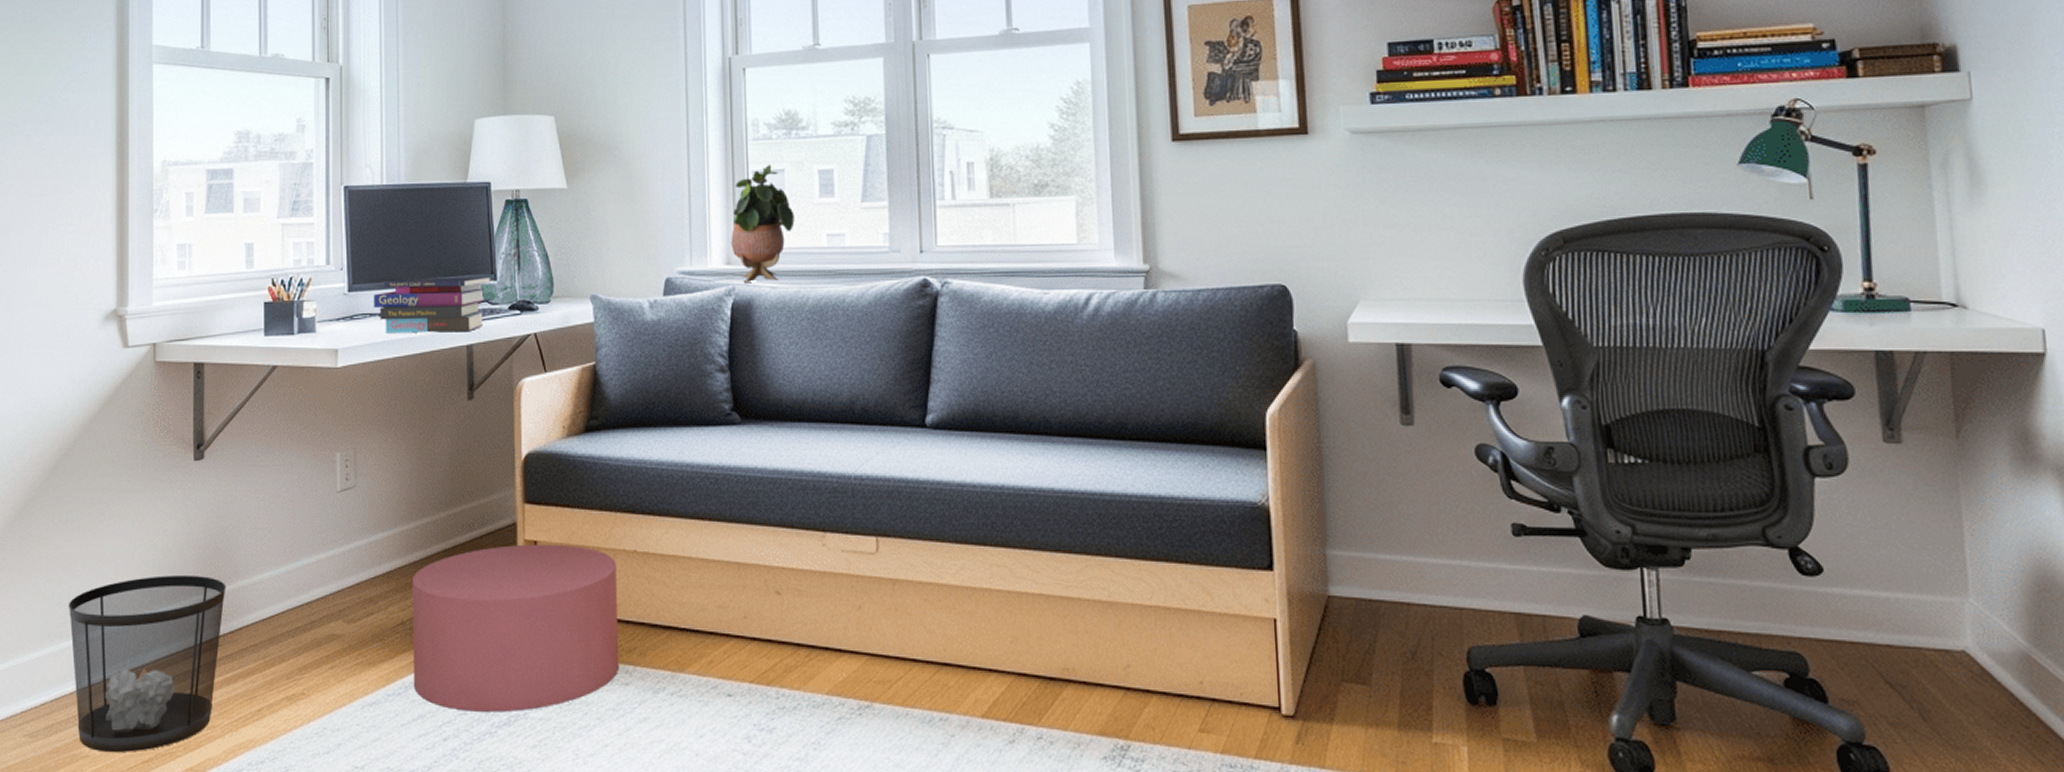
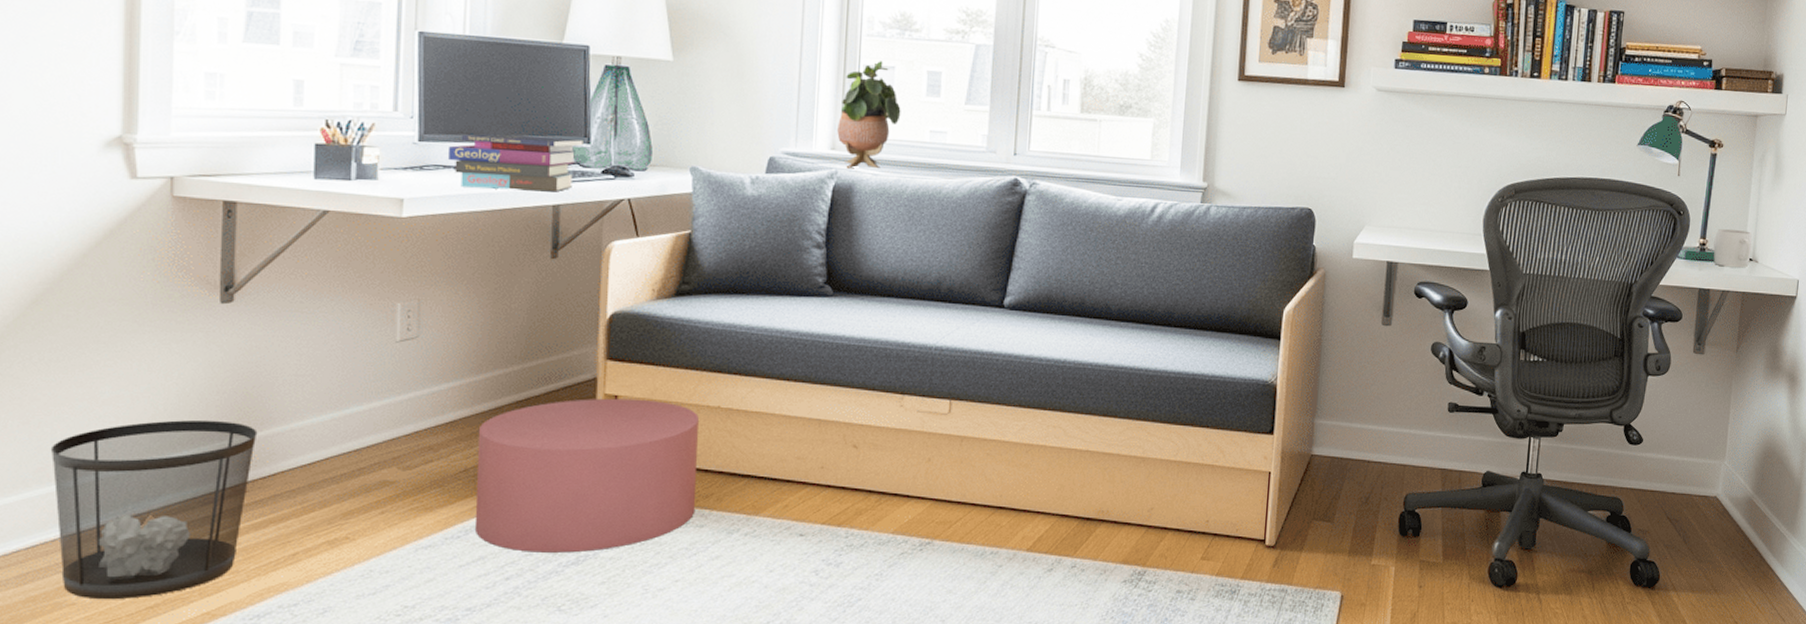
mug: none [1887,264,1954,318] -> present [1713,228,1753,268]

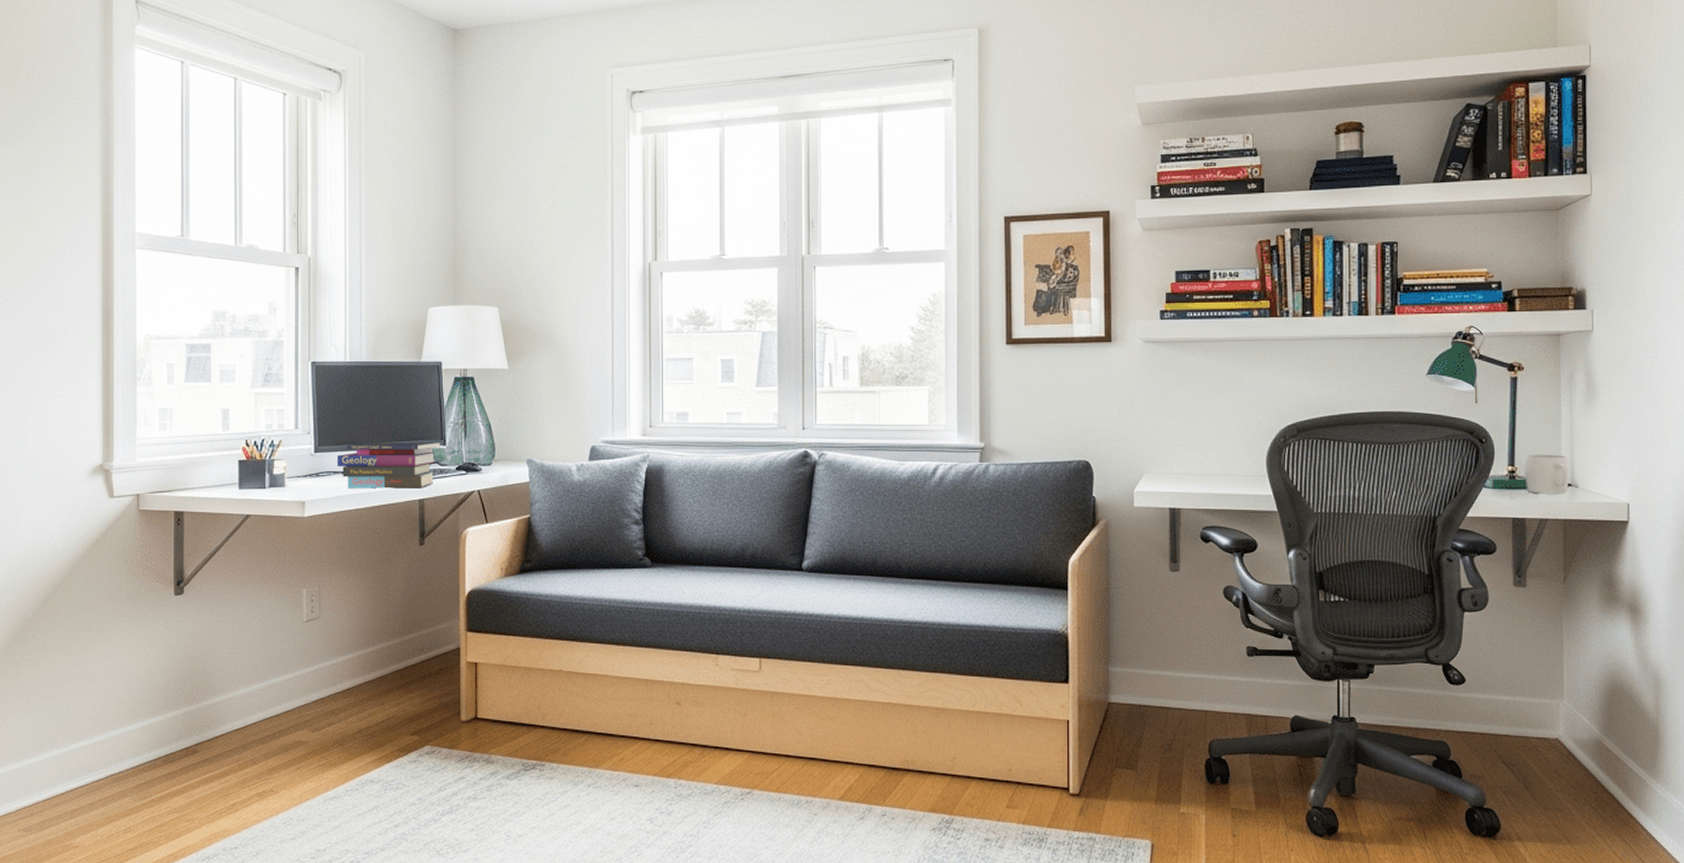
waste bin: present [50,419,258,600] -> none [58,692,204,843]
pouf: present [475,398,699,553] -> none [368,665,545,803]
potted plant: present [837,61,901,169] -> none [647,354,700,452]

